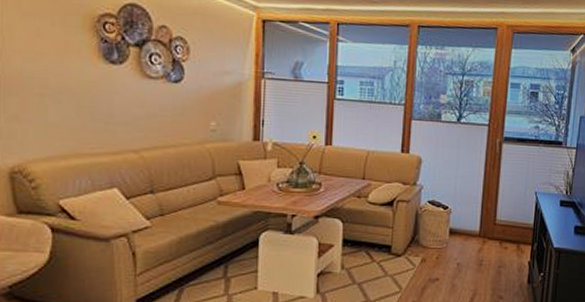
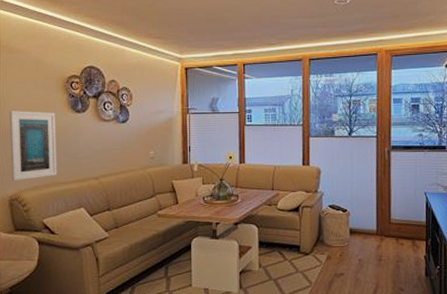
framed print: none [11,53,81,148] -> present [9,111,57,181]

